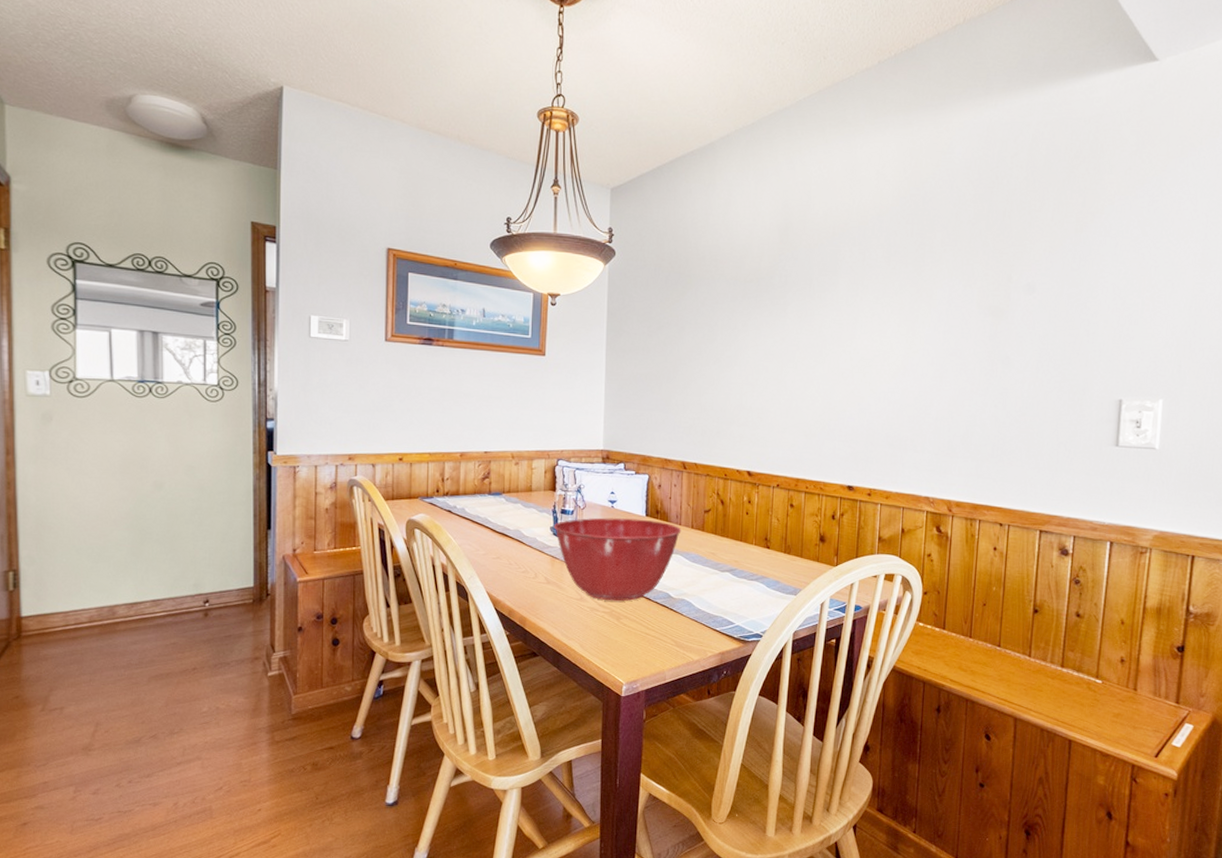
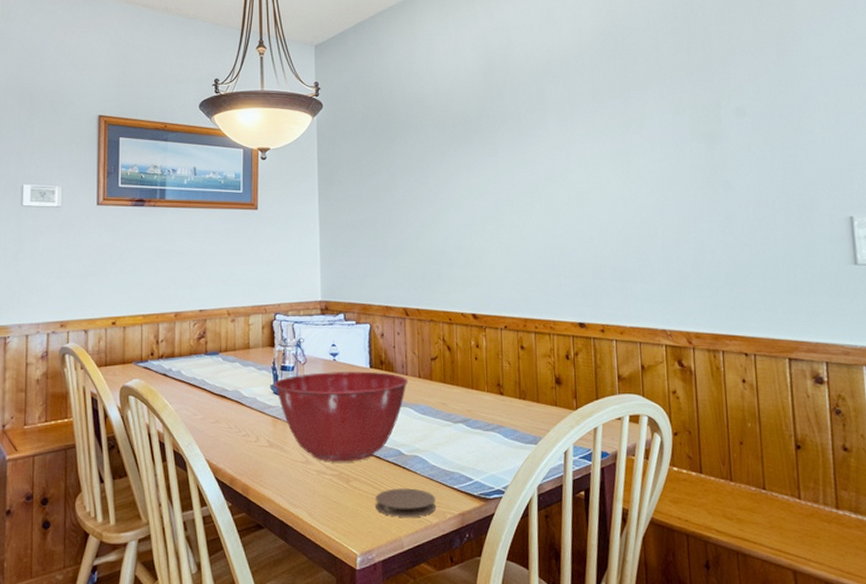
coaster: none [643,627,698,654] -> present [375,488,435,517]

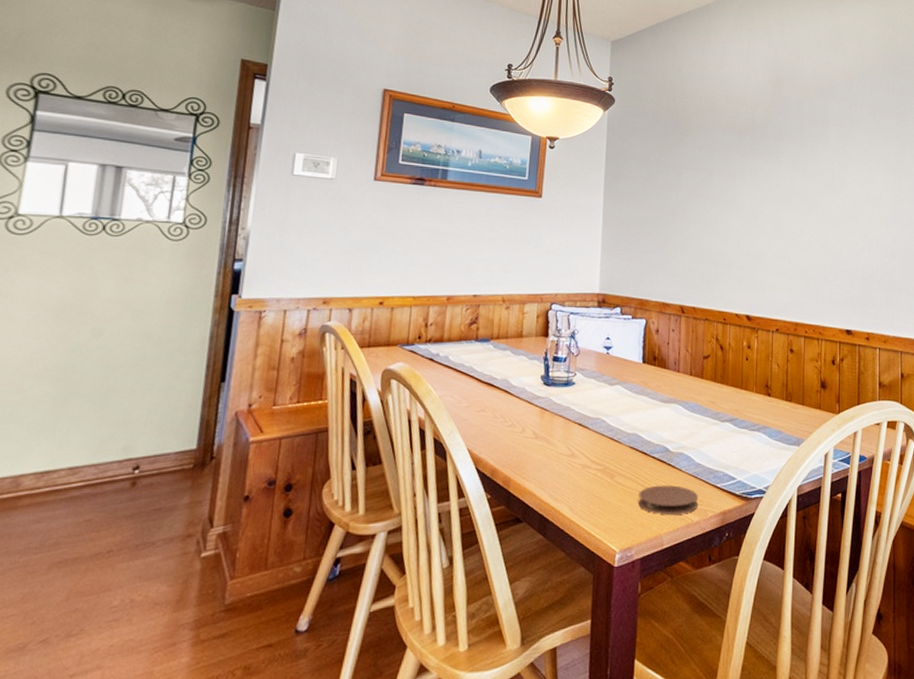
mixing bowl: present [274,371,409,462] -> none [544,365,680,457]

